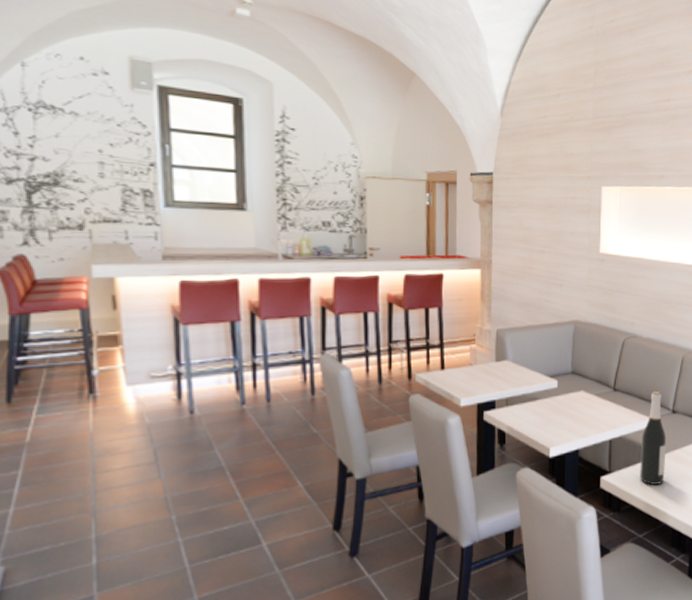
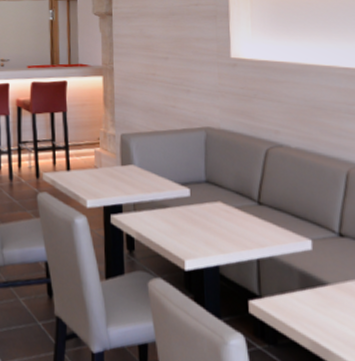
wine bottle: present [640,392,667,485] -> none [299,209,336,321]

